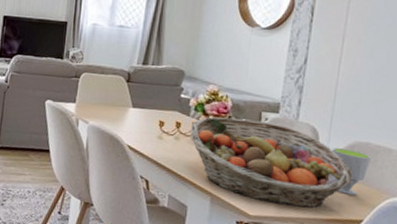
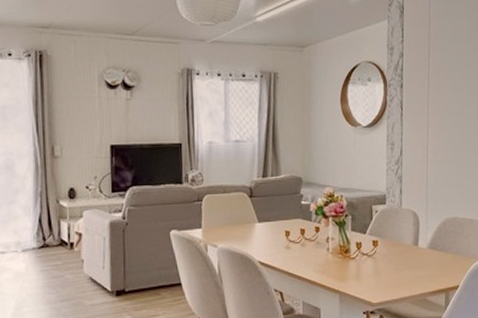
fruit basket: present [190,116,353,208] -> none [313,214,448,289]
cup: present [332,147,371,195] -> none [430,226,459,266]

